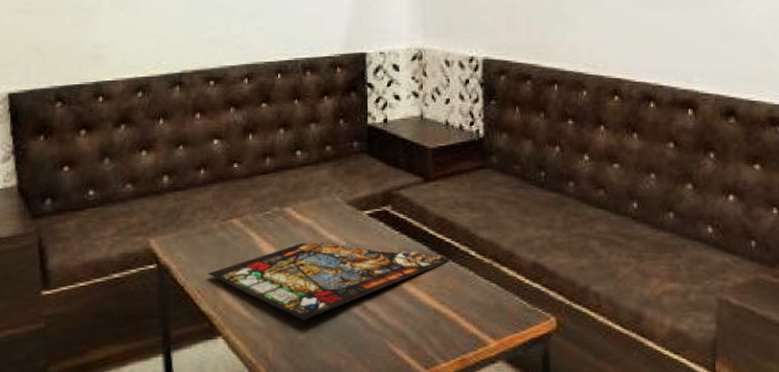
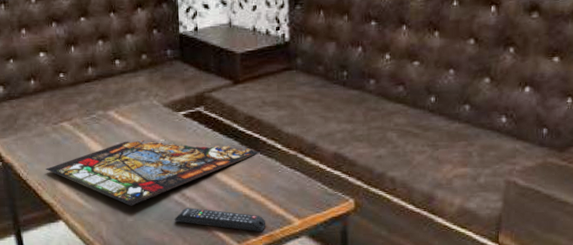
remote control: none [353,324,458,356] -> present [174,208,266,232]

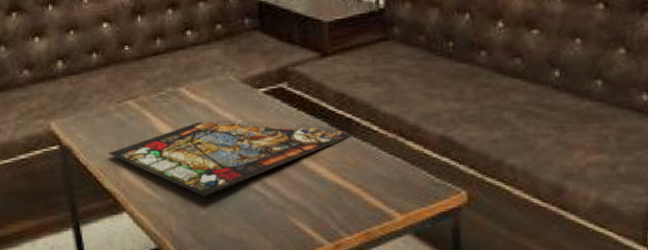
remote control: present [174,208,266,232] -> none [254,199,363,229]

